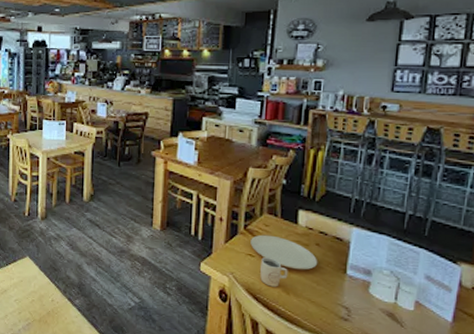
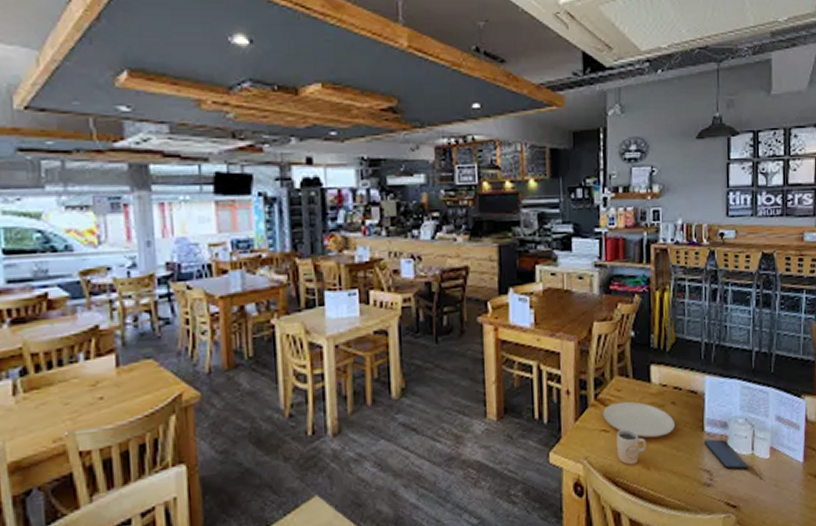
smartphone: none [344,281,389,315] -> present [703,439,748,470]

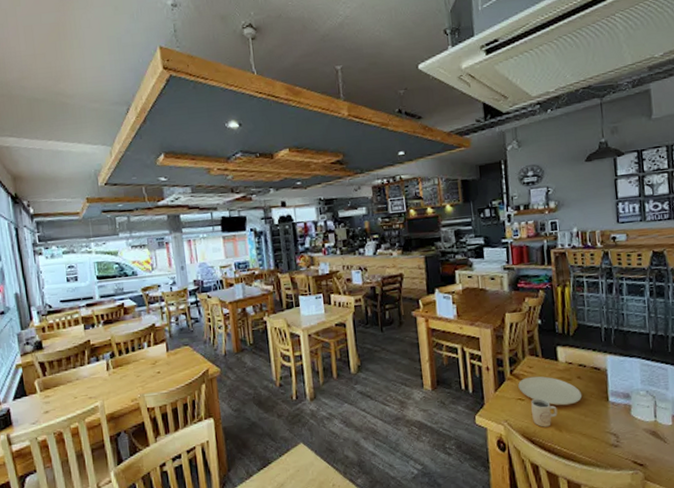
smartphone: present [703,439,748,470] -> none [608,407,652,434]

